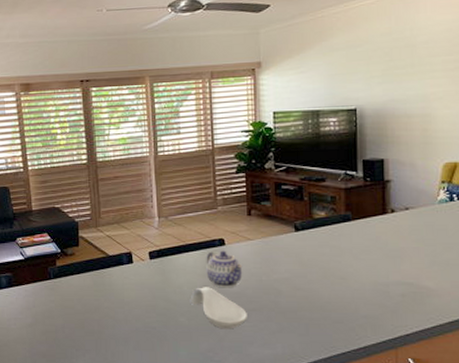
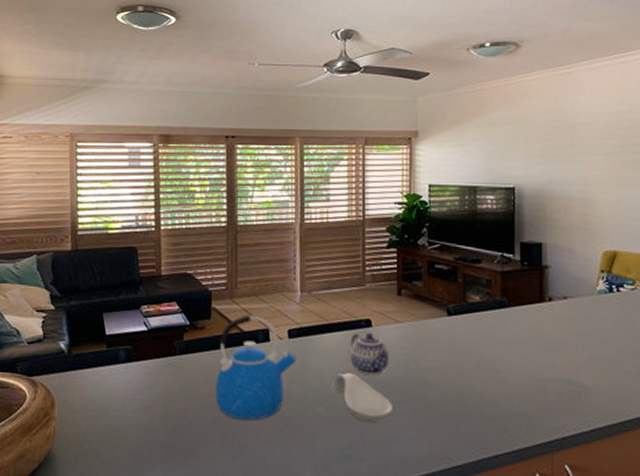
kettle: none [88,240,159,332] -> present [215,314,297,421]

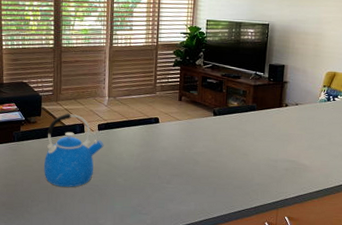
spoon rest: present [330,373,392,423] -> none [127,155,171,190]
teapot: present [350,332,390,375] -> none [142,127,171,157]

